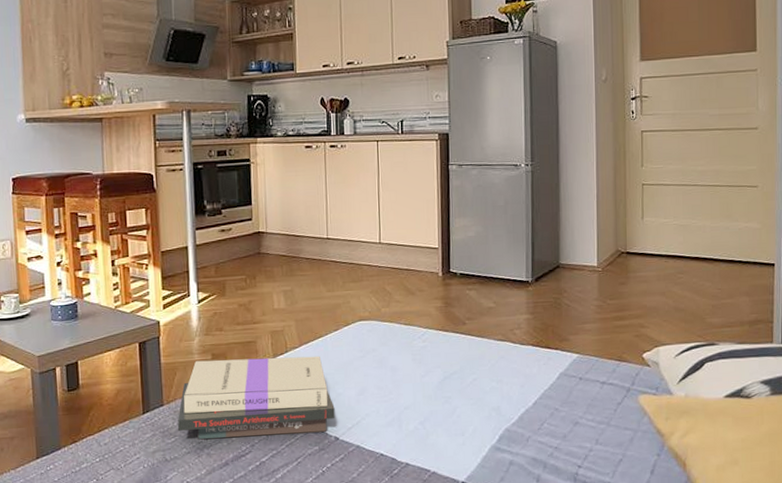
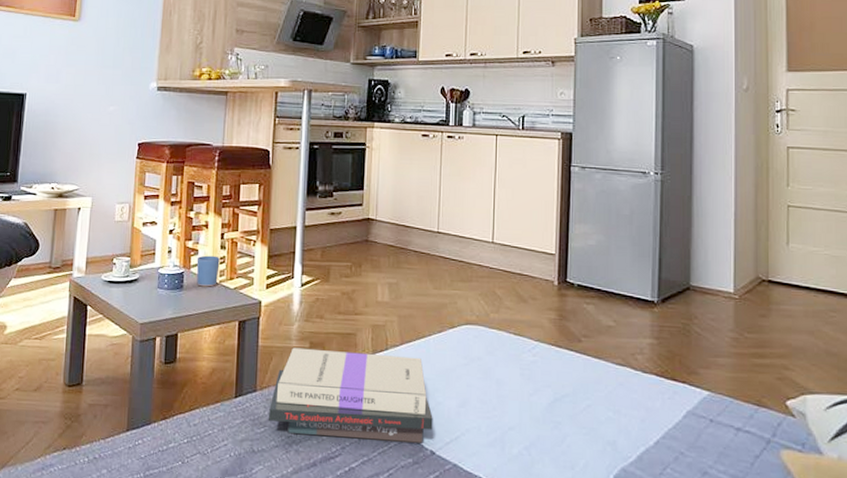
mug: none [89,283,114,314] -> present [196,255,220,287]

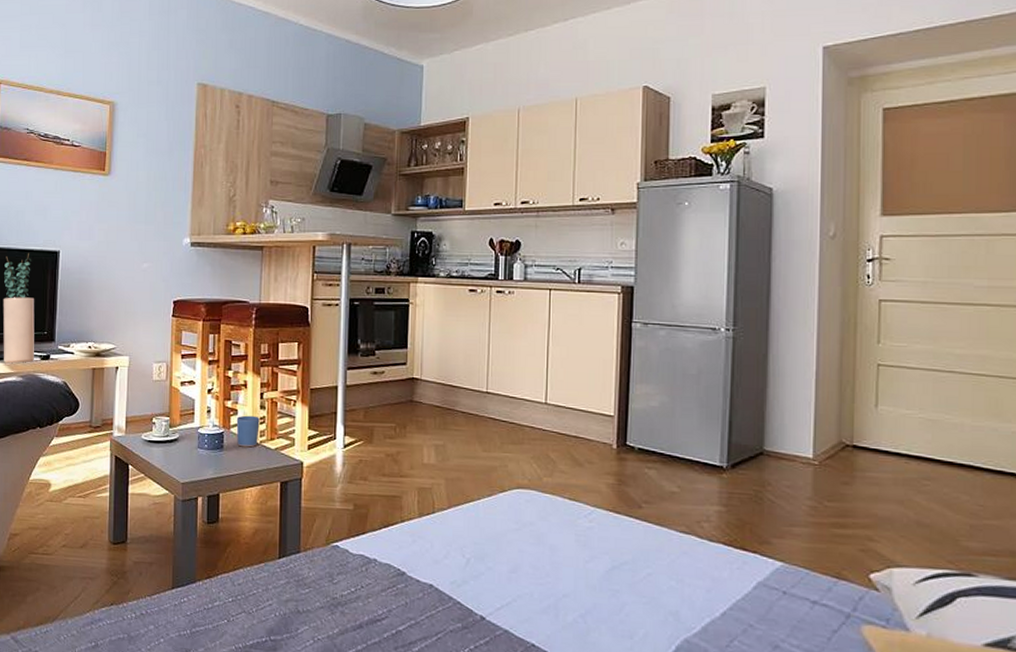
books: present [268,347,433,443] -> none [312,509,483,608]

